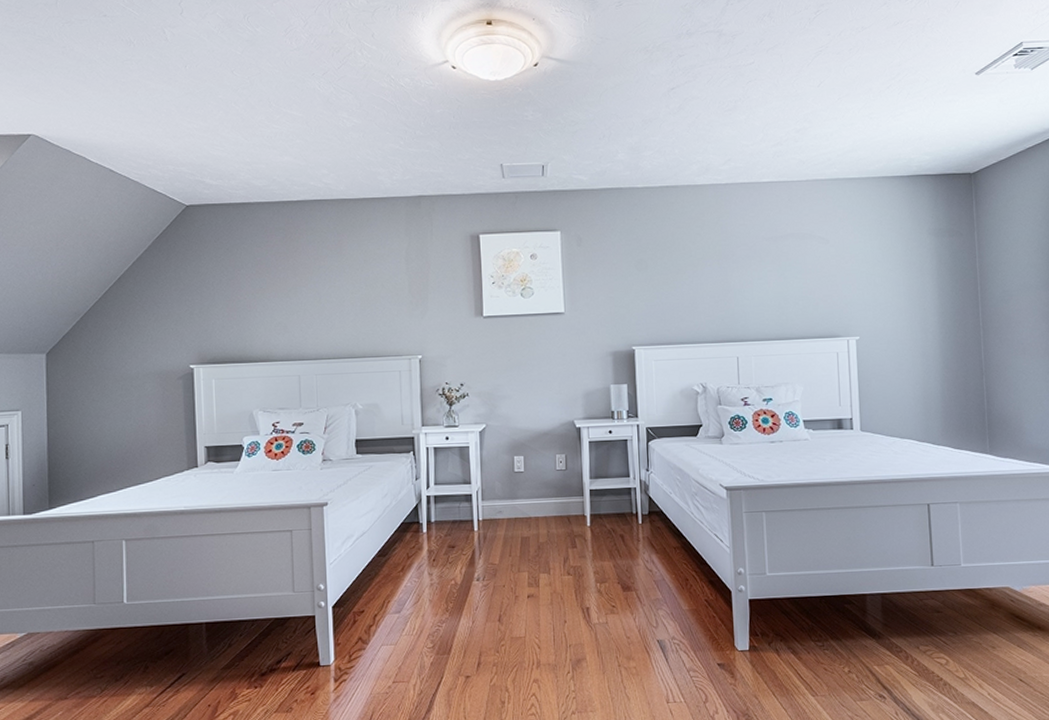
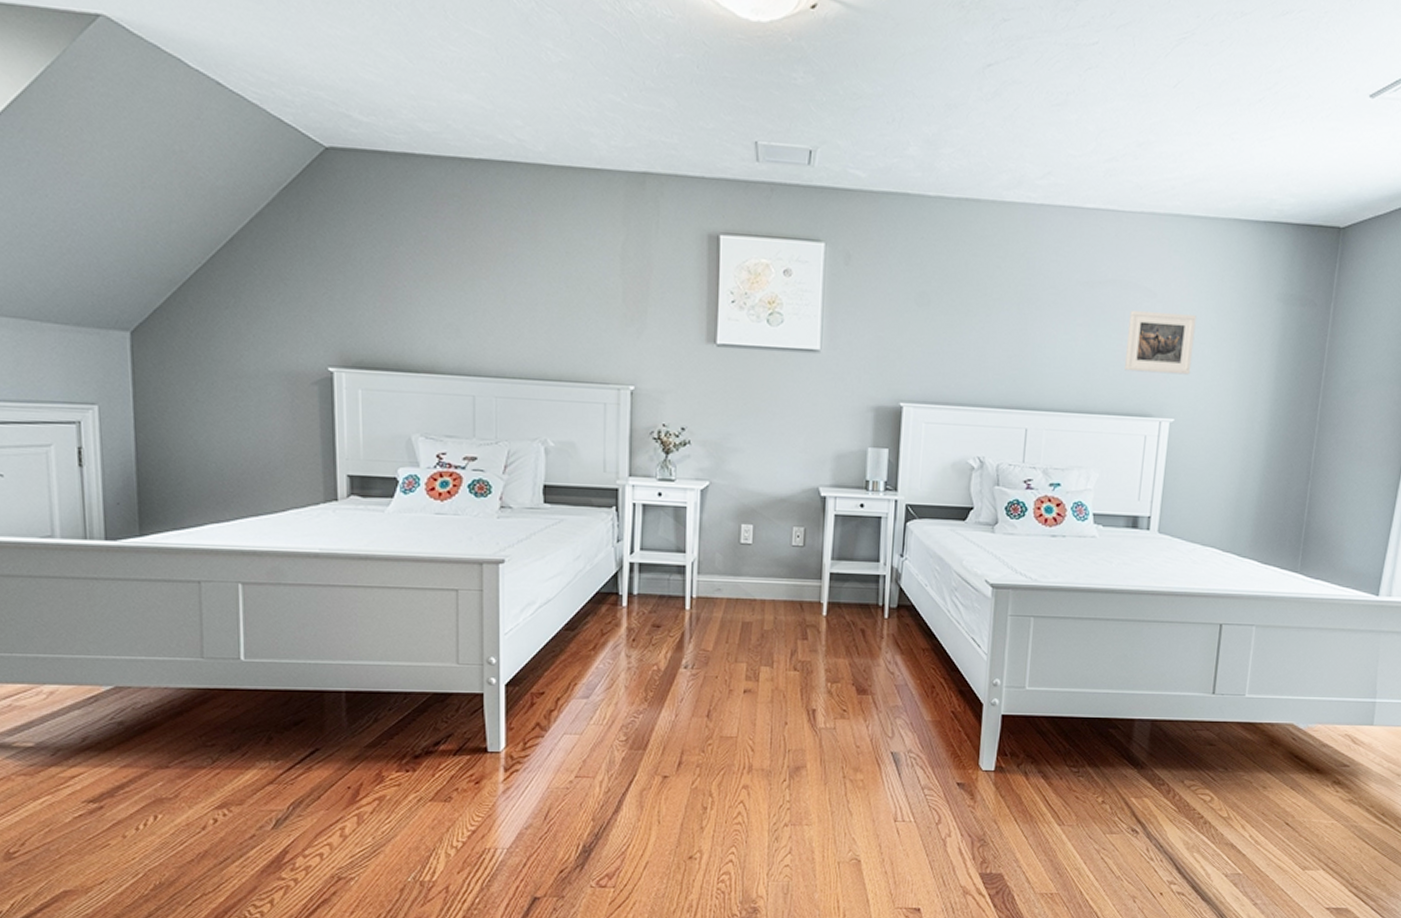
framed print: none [809,253,867,303] -> present [1125,309,1197,375]

